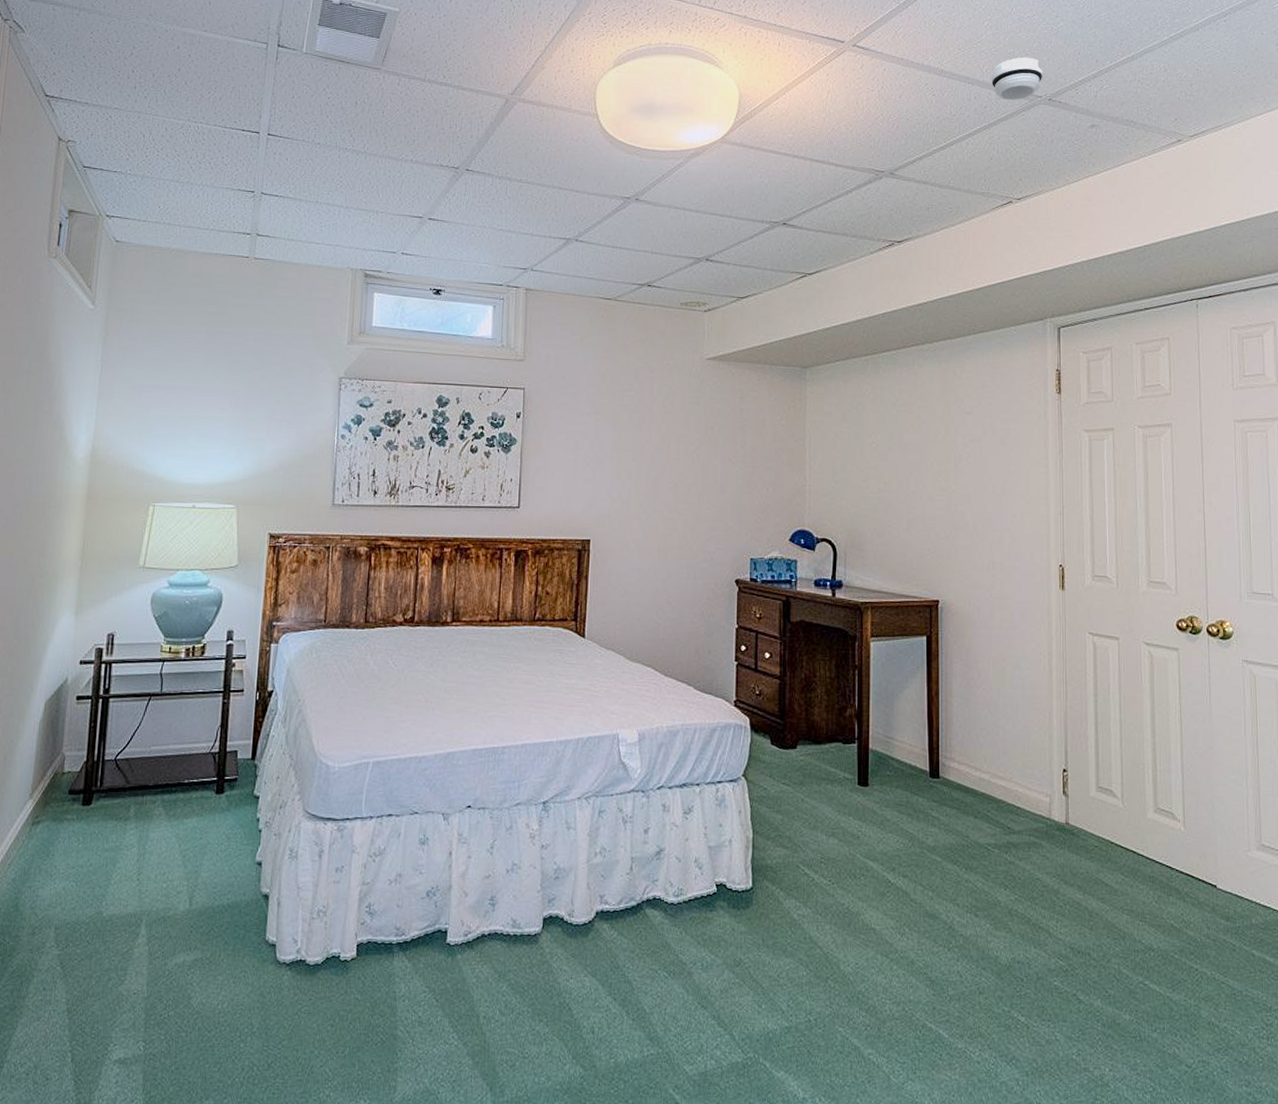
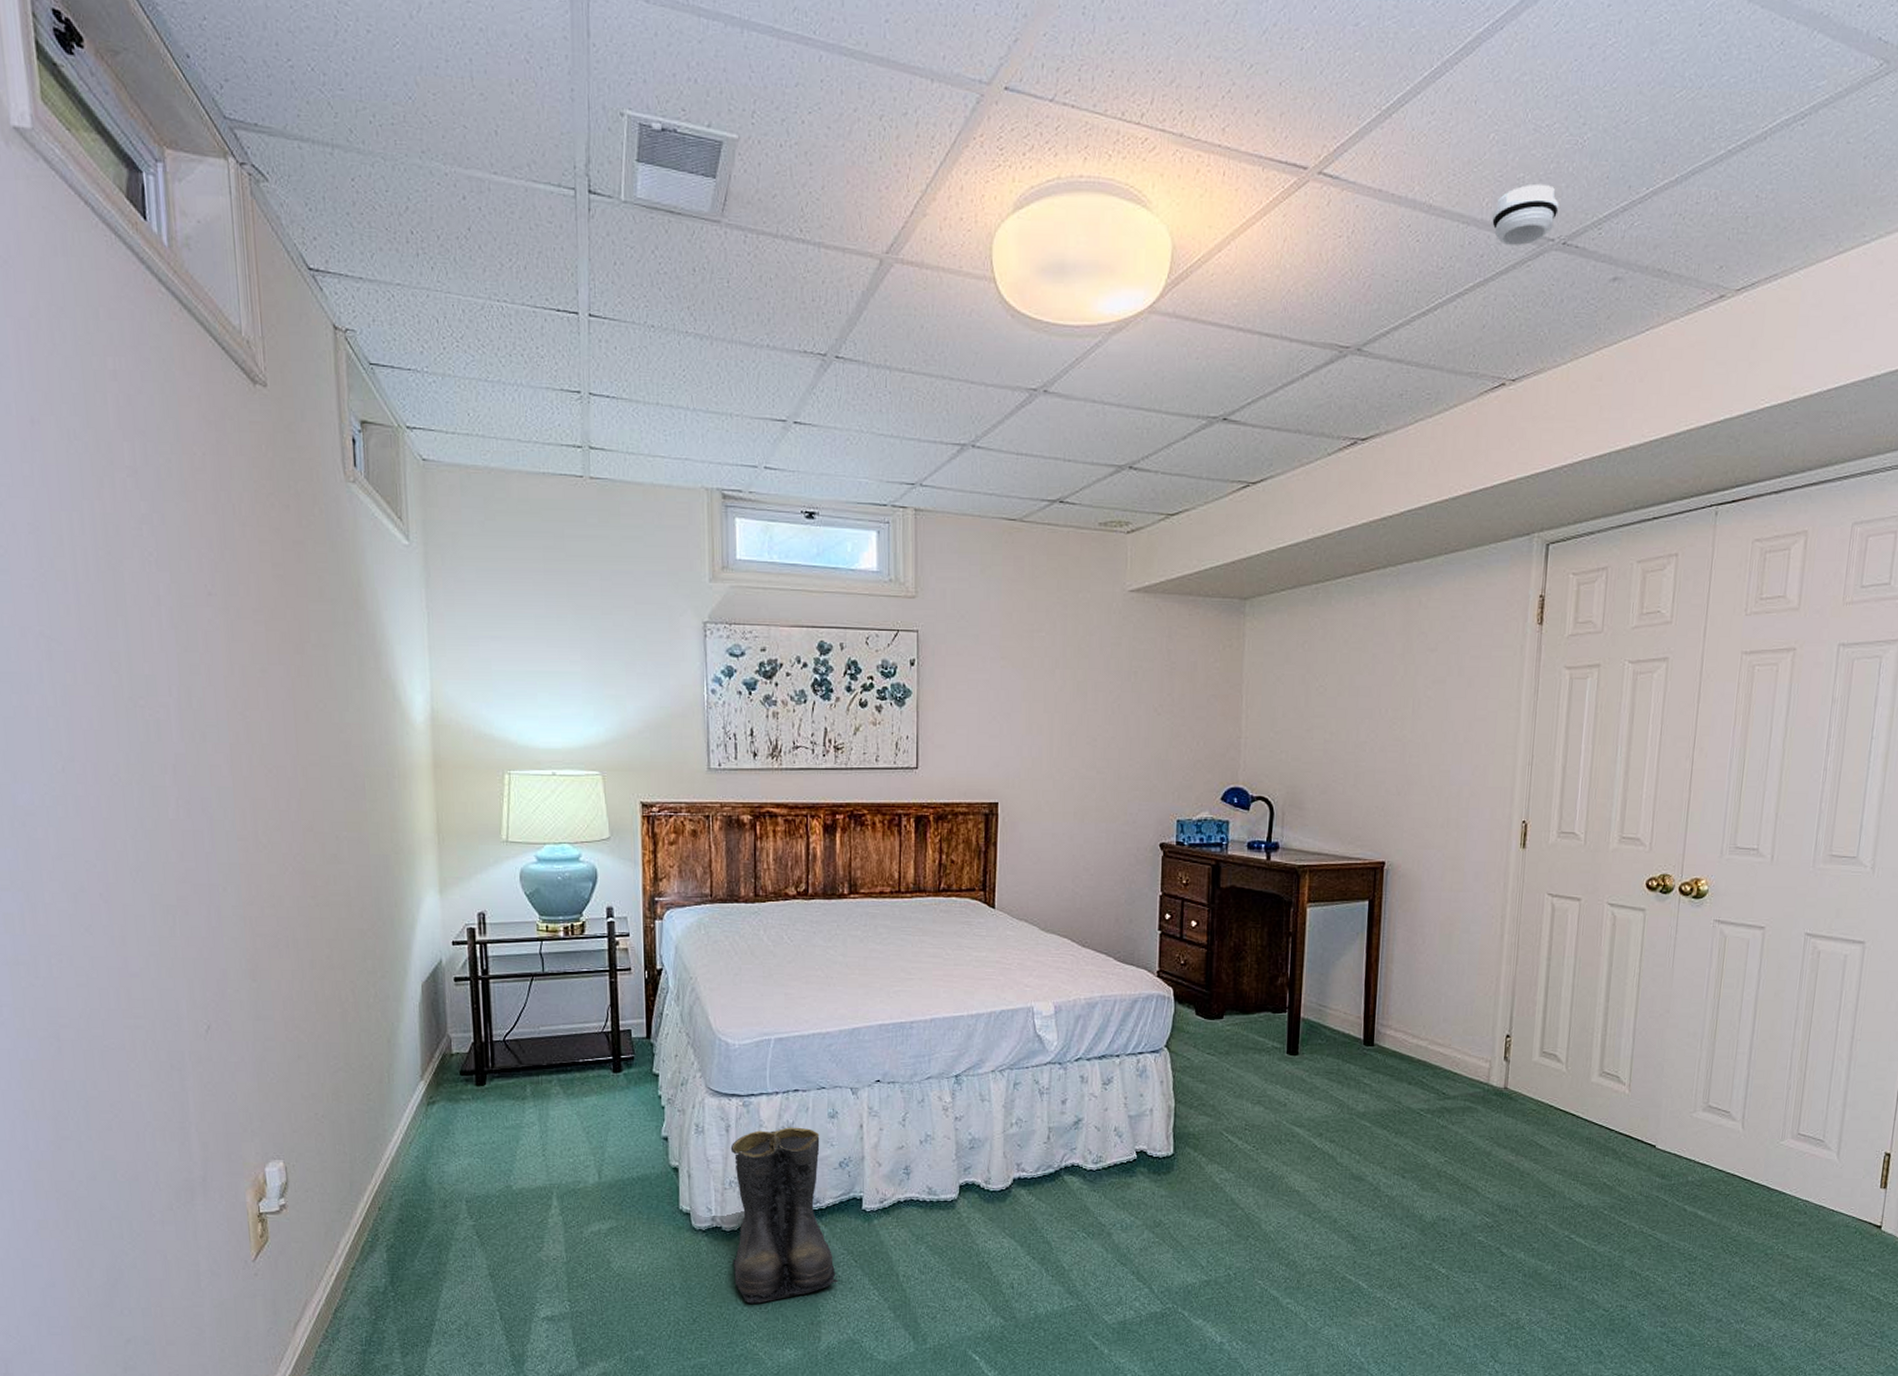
boots: none [313,853,419,1047] -> present [730,1127,839,1304]

